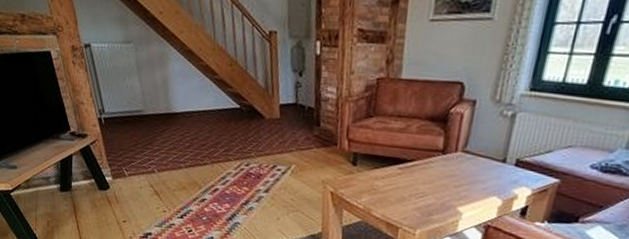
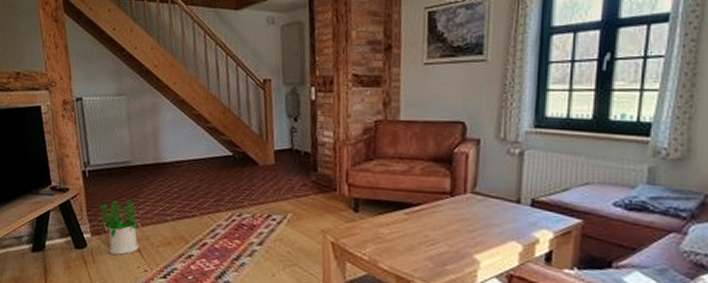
potted plant: none [117,146,157,197] -> present [99,199,140,255]

